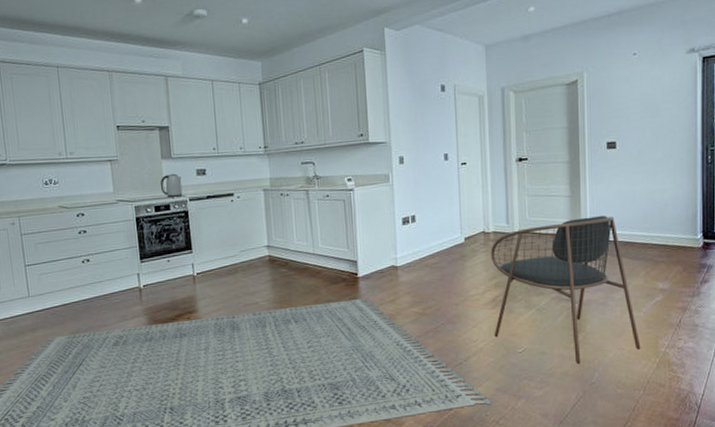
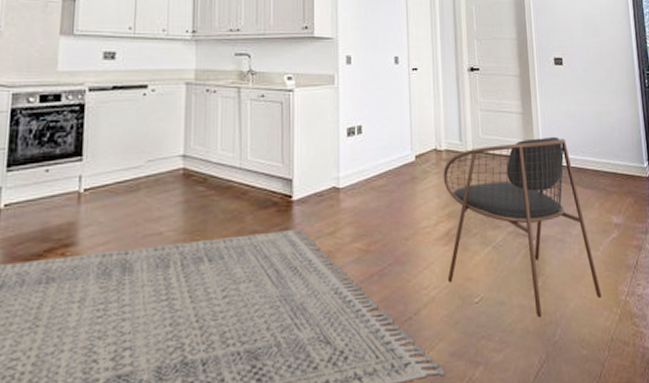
kettle: present [160,173,183,198] -> none [52,54,83,86]

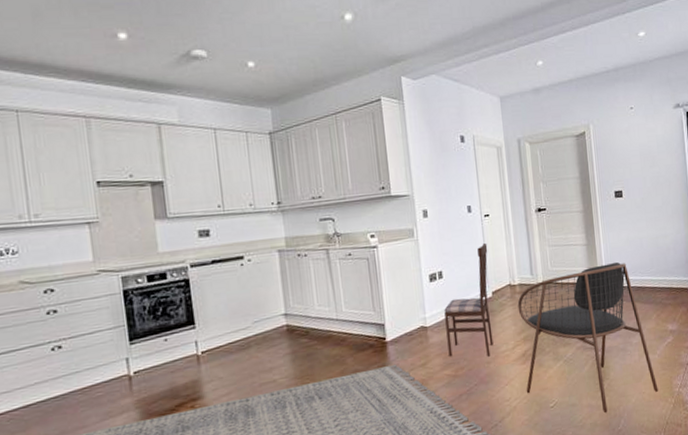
dining chair: none [360,98,414,232] -> present [444,242,493,357]

